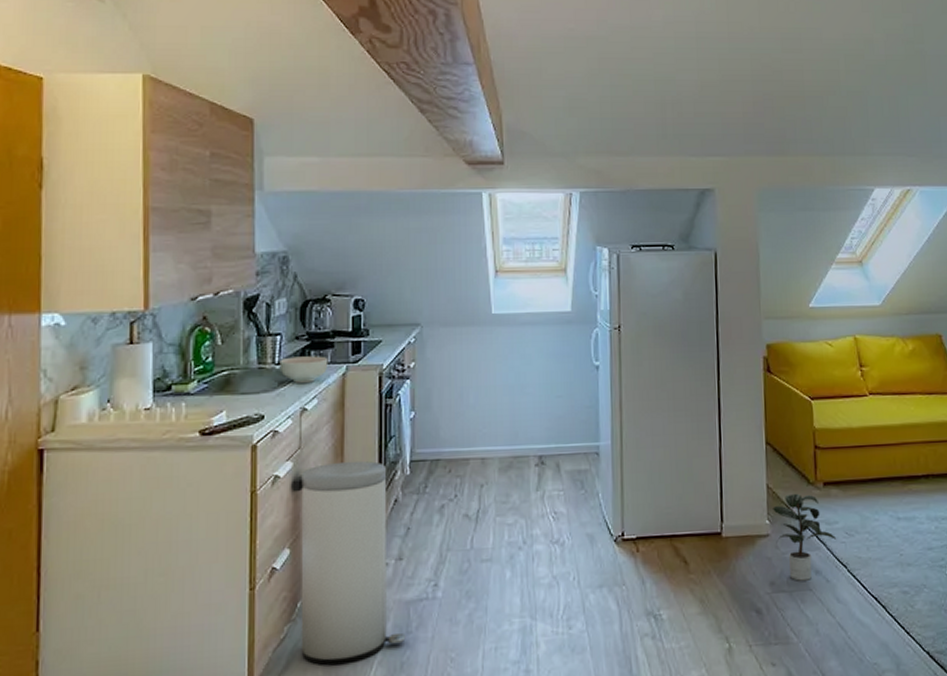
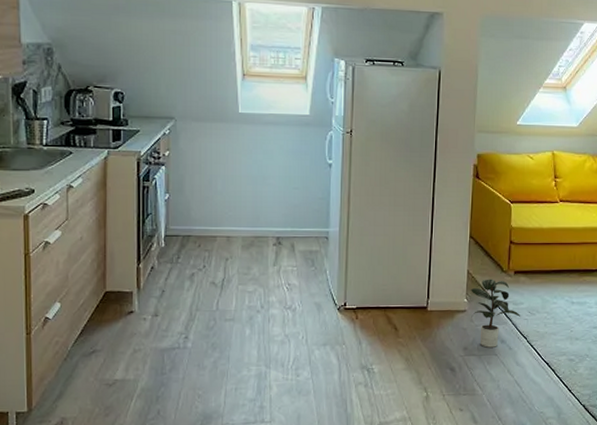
bowl: present [279,356,329,383] -> none [47,140,92,163]
pedal bin: present [291,460,406,666] -> none [60,233,161,397]

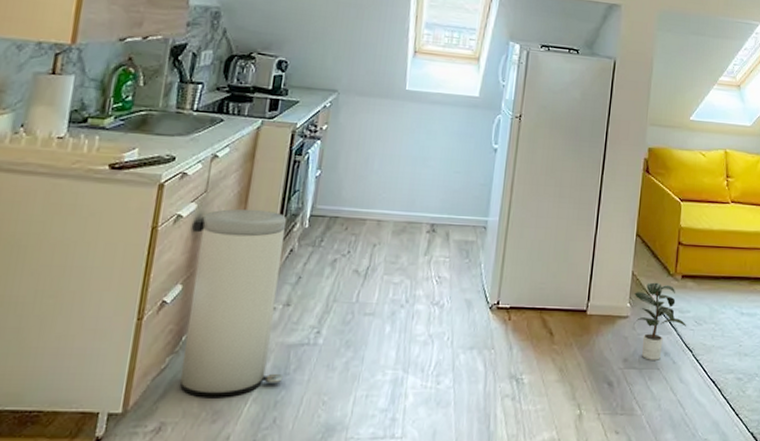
pedal bin: none [60,233,161,397] -> present [179,208,287,398]

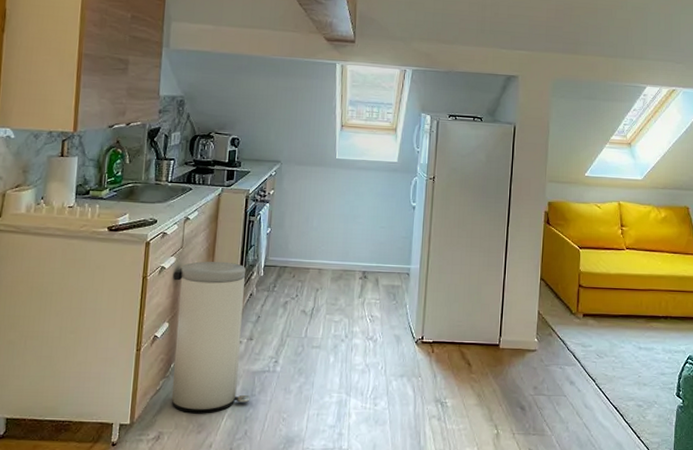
potted plant: present [633,282,687,360] -> none [540,320,590,388]

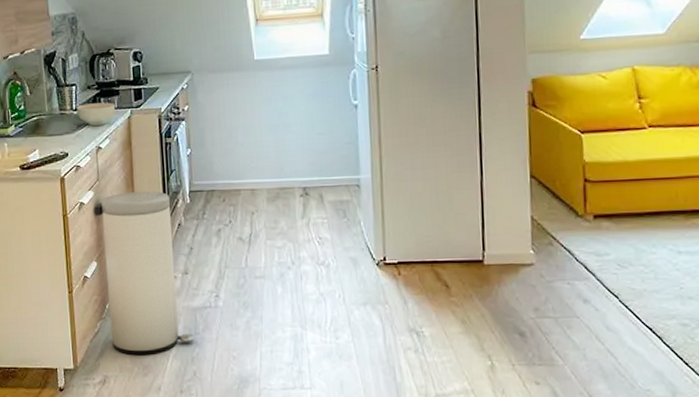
bowl: none [171,177,209,198] -> present [76,102,116,126]

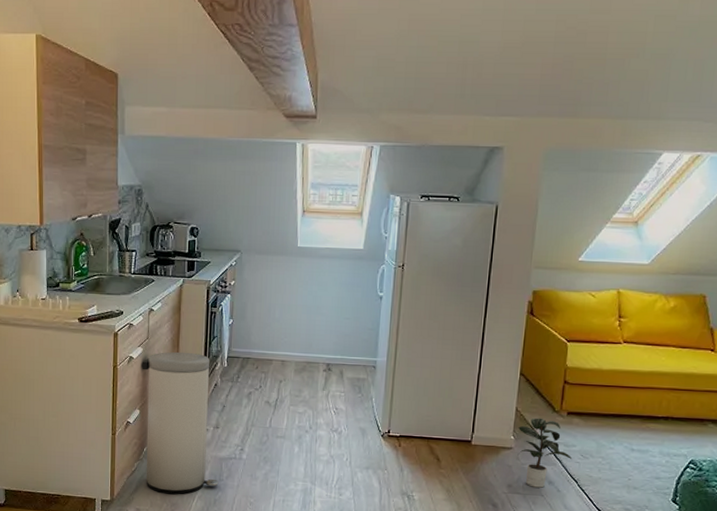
bowl: present [76,102,116,126] -> none [134,269,170,290]
potted plant: none [536,225,608,309] -> present [517,418,573,488]

